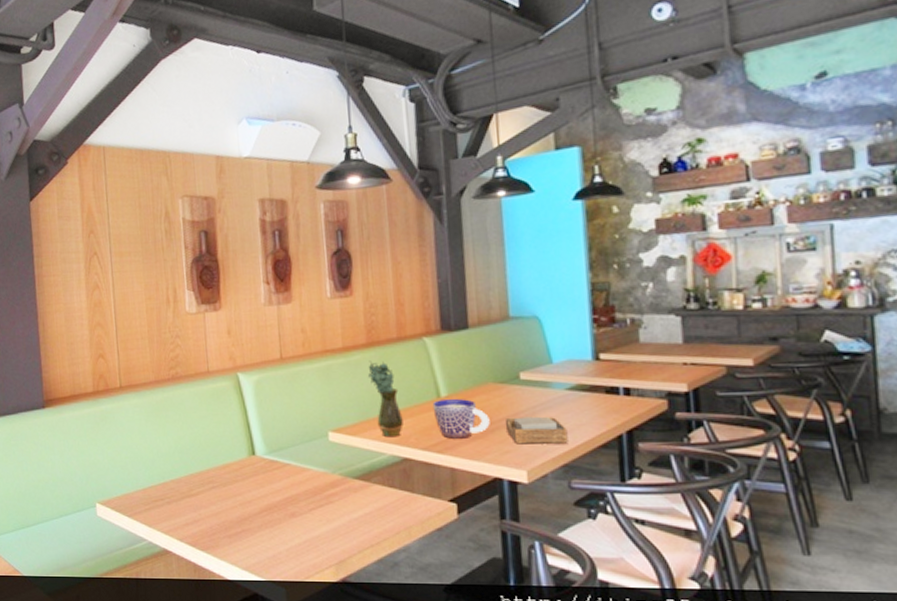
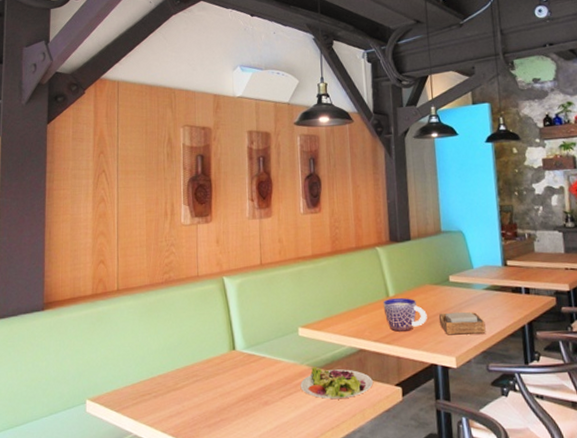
salad plate: none [332,477,421,514] -> present [300,367,373,400]
vase: present [367,360,403,438] -> none [331,266,360,332]

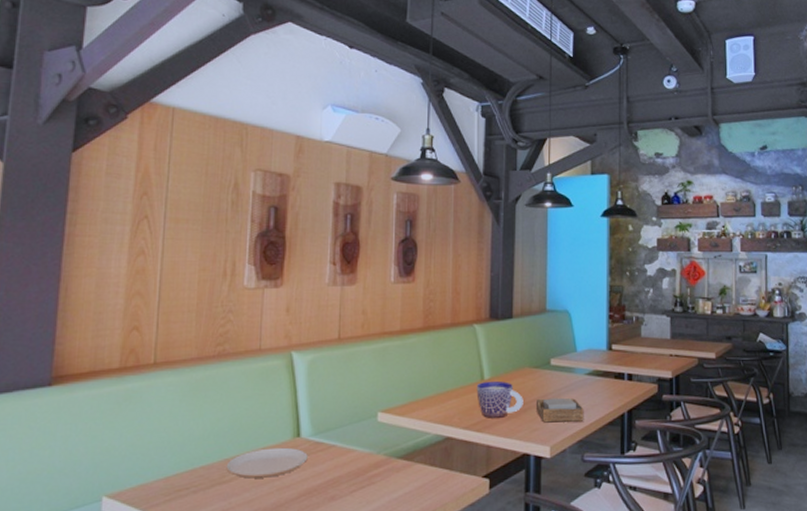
plate: none [178,359,243,386] -> present [226,447,308,479]
salad plate: present [300,367,373,400] -> none [374,456,458,493]

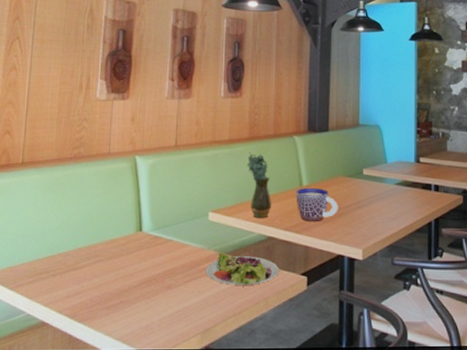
plate: present [226,447,308,479] -> none [79,240,148,266]
salad plate: none [374,456,458,493] -> present [205,252,279,286]
vase: none [420,344,449,418] -> present [246,152,271,219]
napkin holder: present [535,397,584,423] -> none [349,205,394,228]

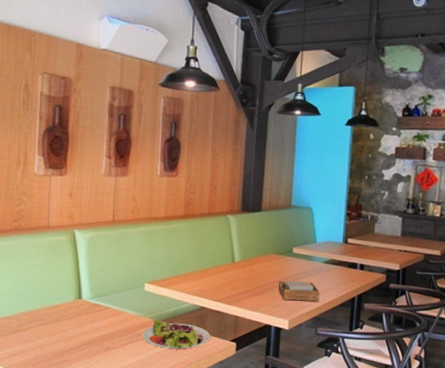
vase: present [246,152,271,219] -> none [181,229,204,291]
cup: present [296,187,338,221] -> none [228,263,268,294]
napkin holder: none [349,205,394,228] -> present [278,280,320,301]

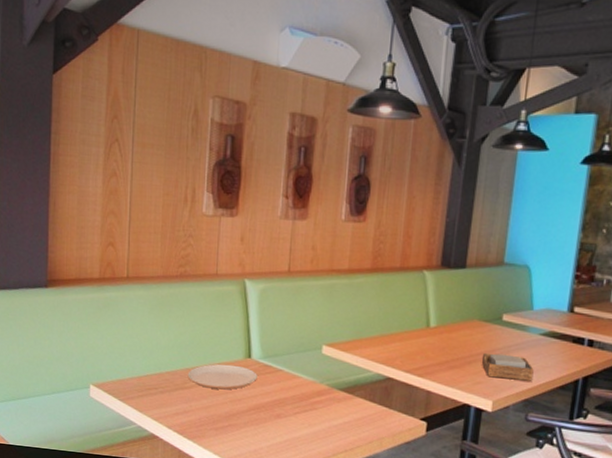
plate: none [23,306,88,329] -> present [187,364,258,390]
salad plate: present [141,320,210,350] -> none [317,387,397,425]

